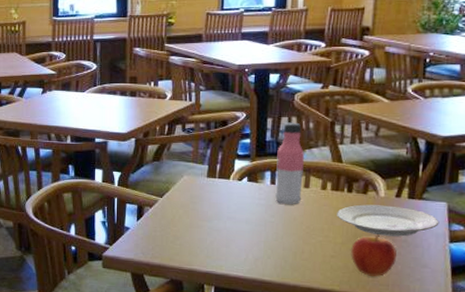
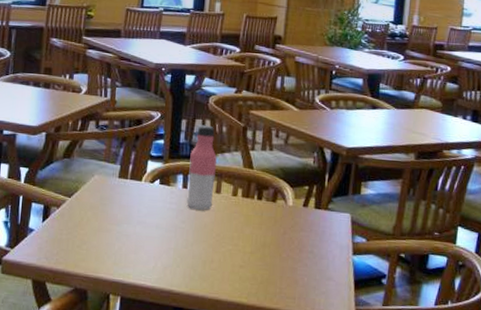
plate: present [337,204,440,237] -> none [247,213,344,248]
apple: present [350,234,397,277] -> none [258,244,304,290]

